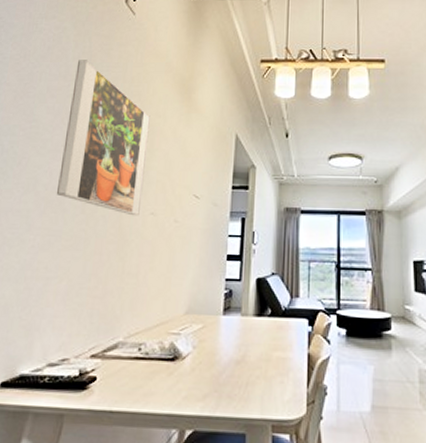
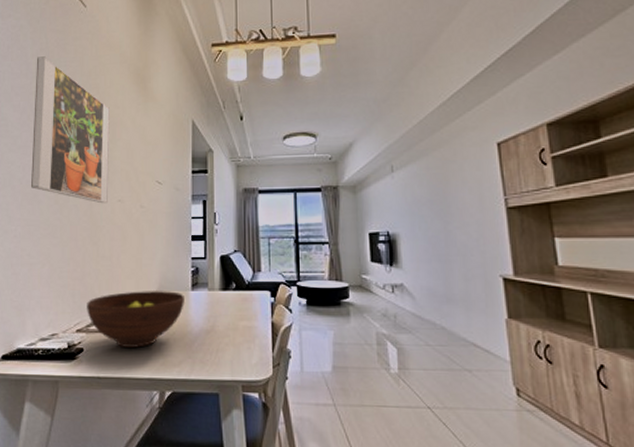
fruit bowl: none [105,313,215,378] -> present [87,291,184,348]

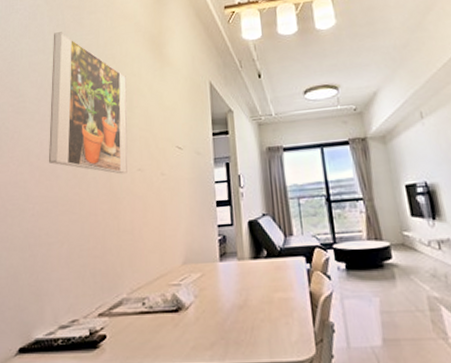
fruit bowl: present [87,291,184,348] -> none [108,263,213,331]

